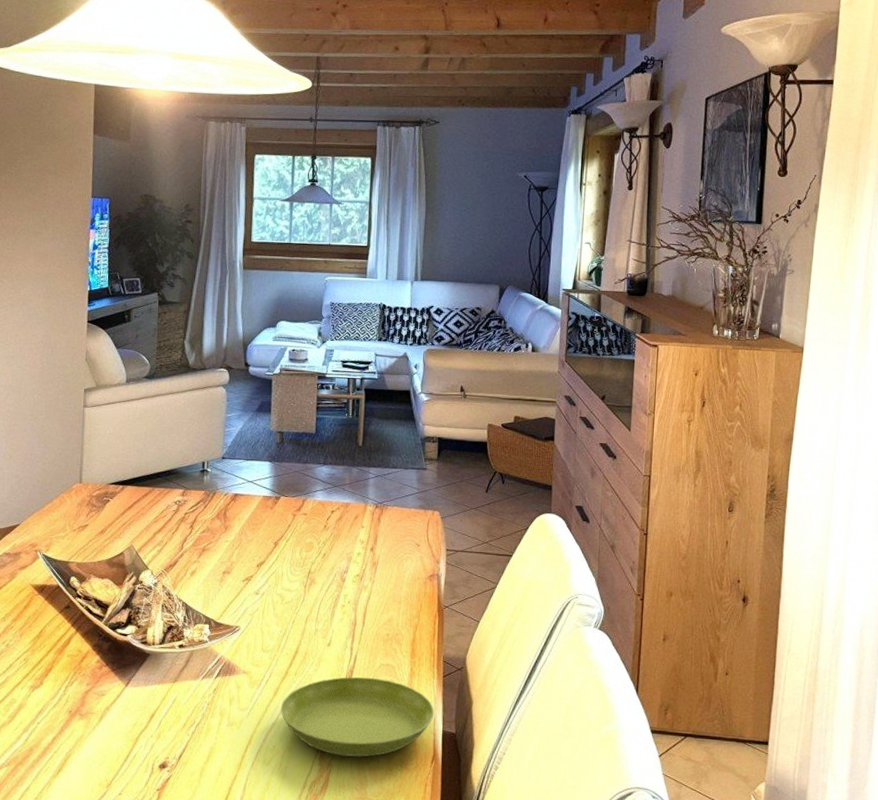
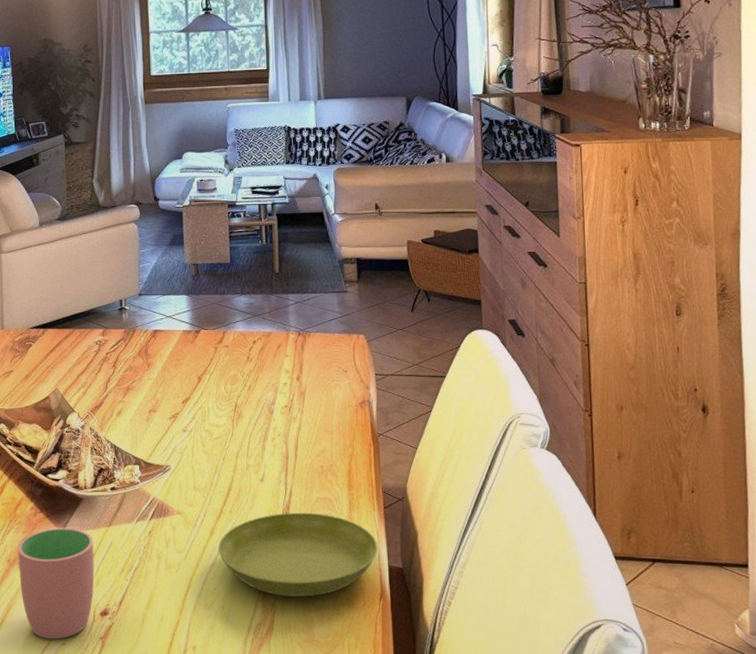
cup: none [79,681,158,790] -> present [18,527,95,640]

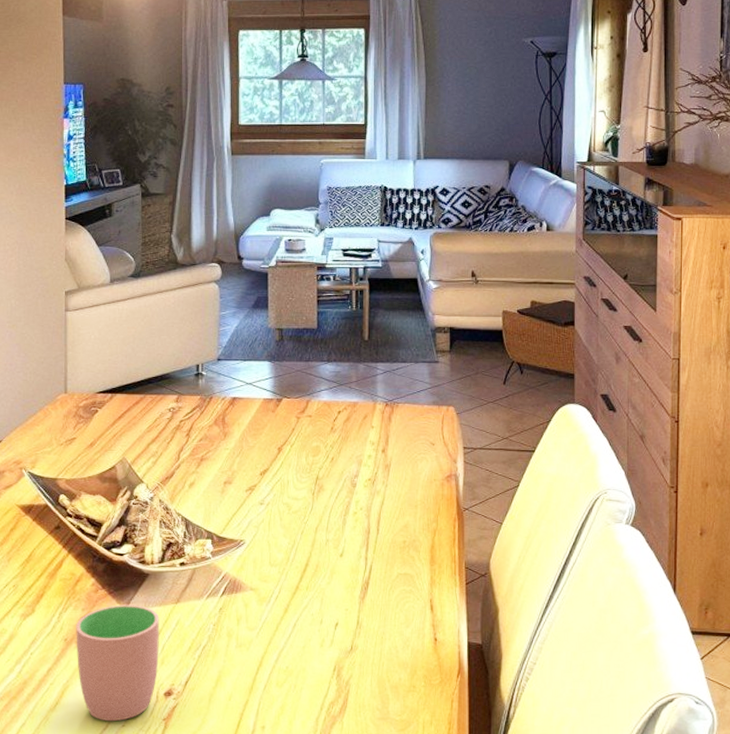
saucer: present [218,512,378,597] -> none [292,588,458,675]

